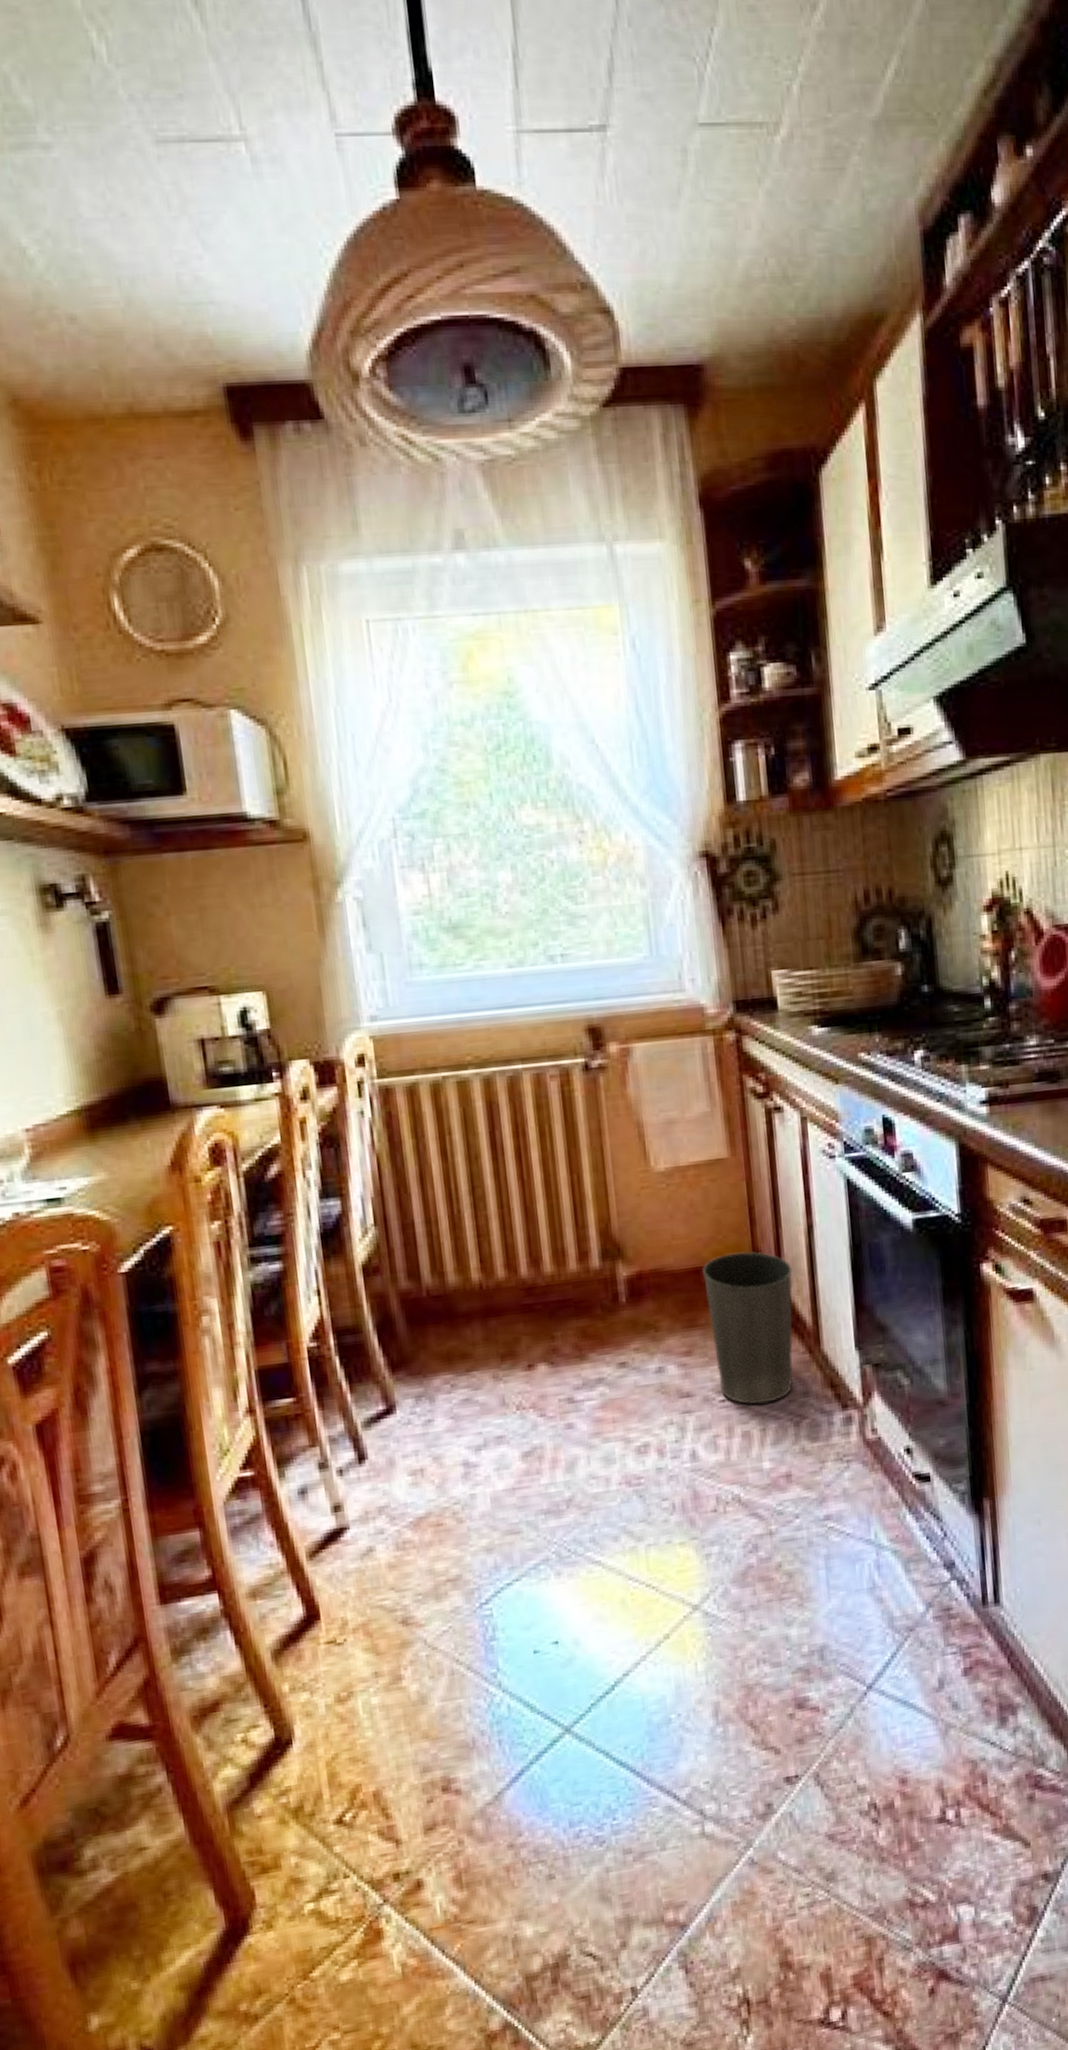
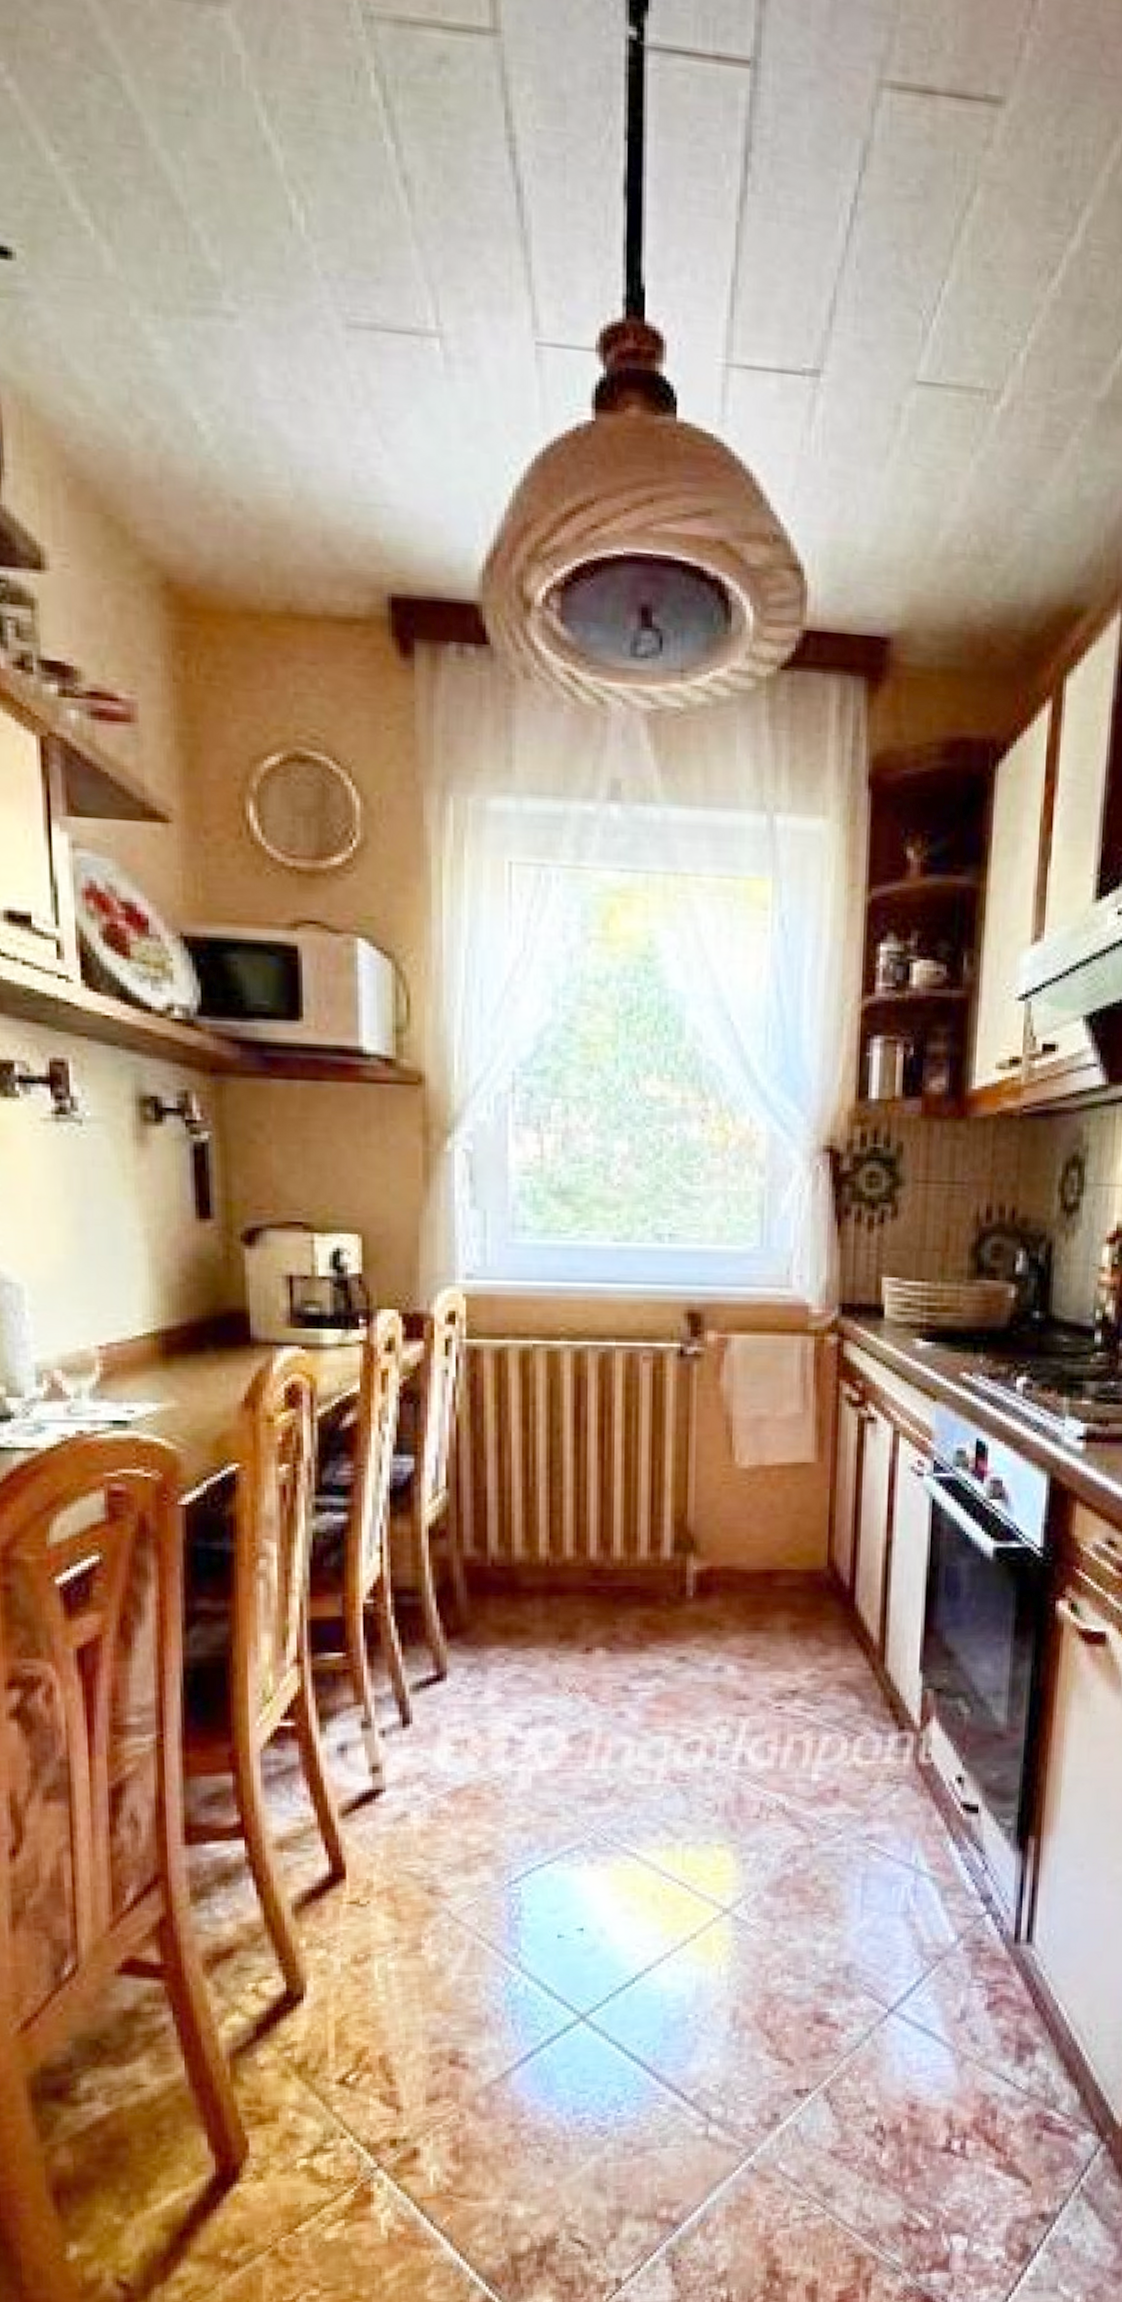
waste basket: present [703,1251,794,1405] -> none [775,1560,866,1715]

